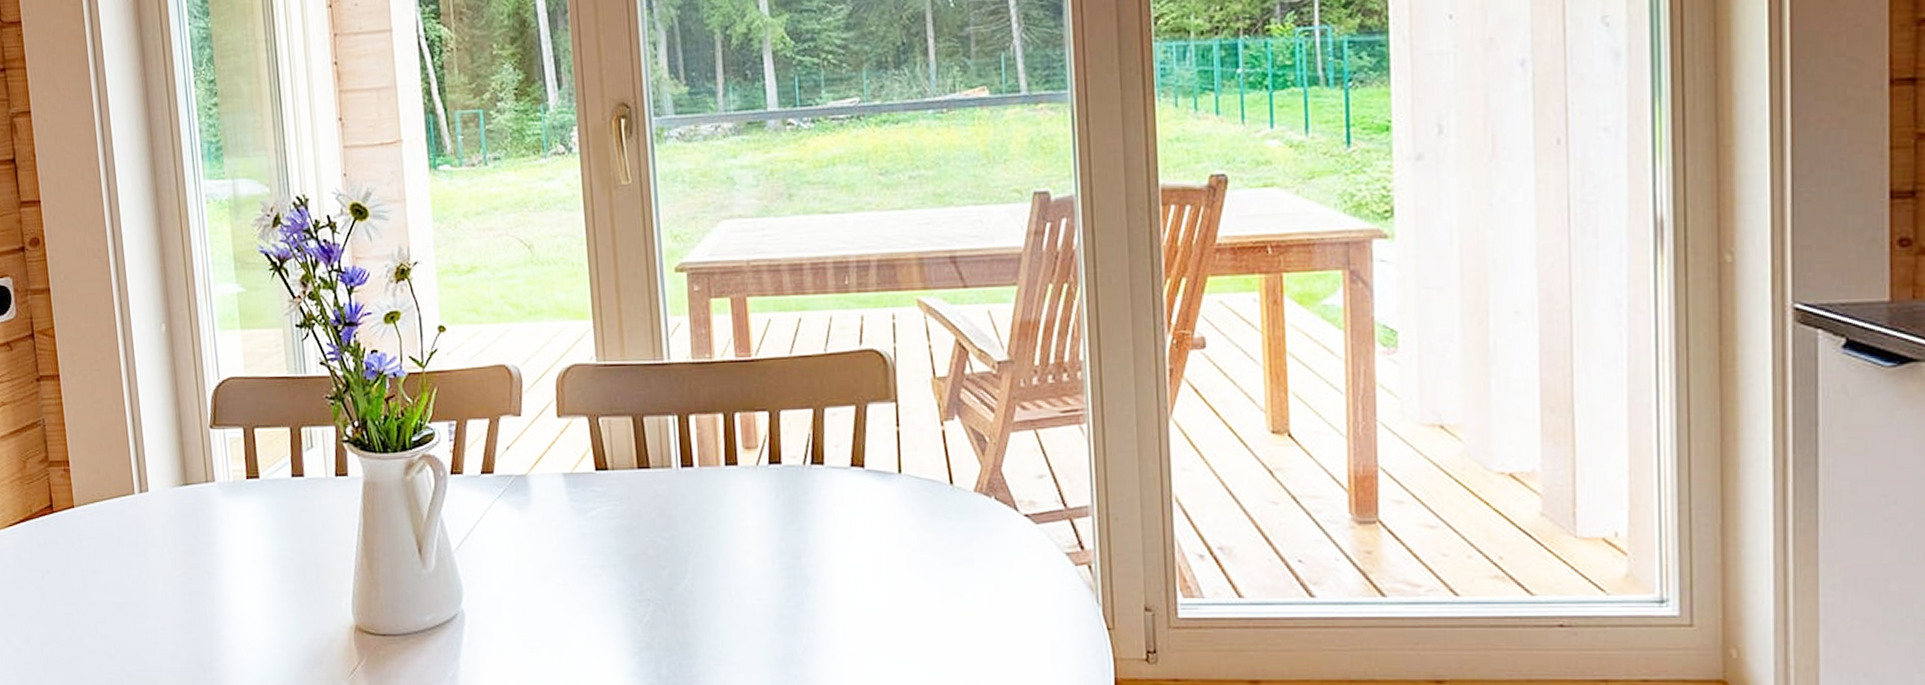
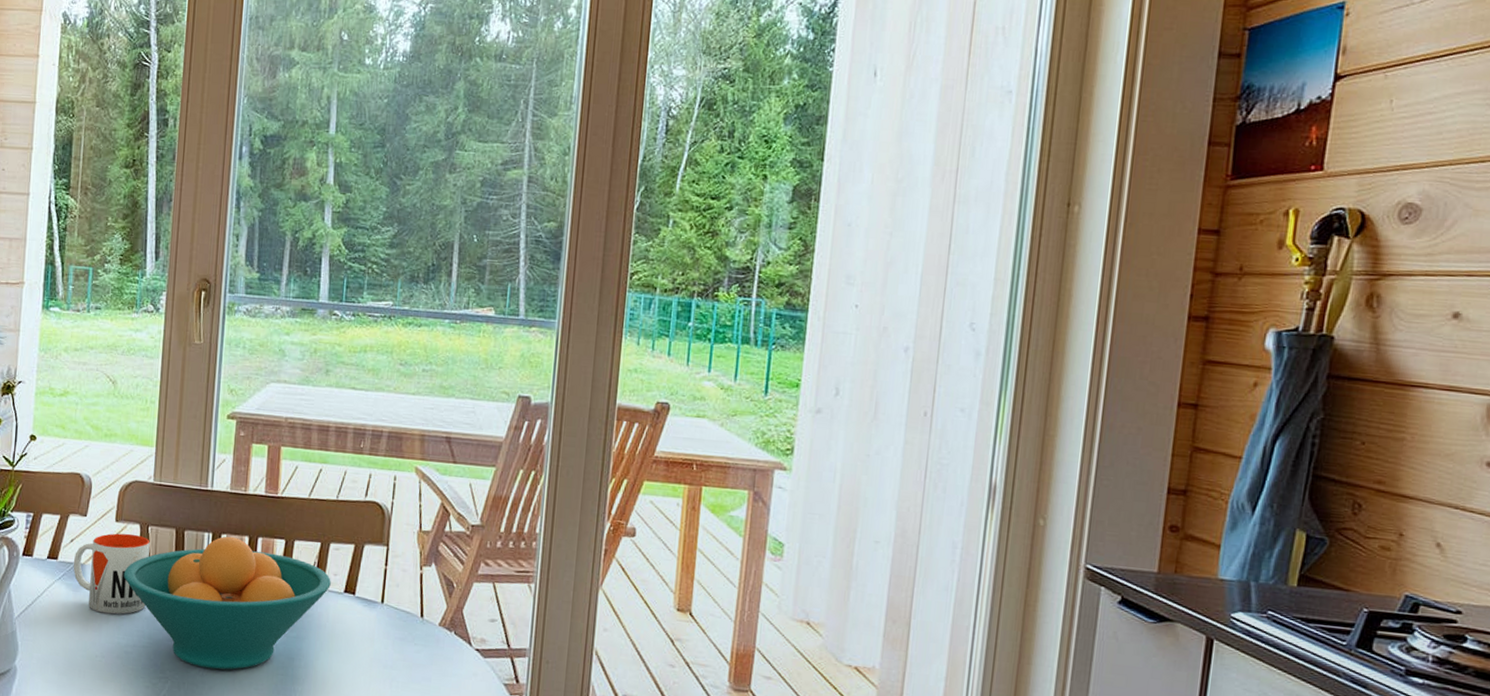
mug: none [513,430,609,531] -> present [73,533,150,614]
fruit bowl: none [576,416,833,582] -> present [123,536,331,670]

